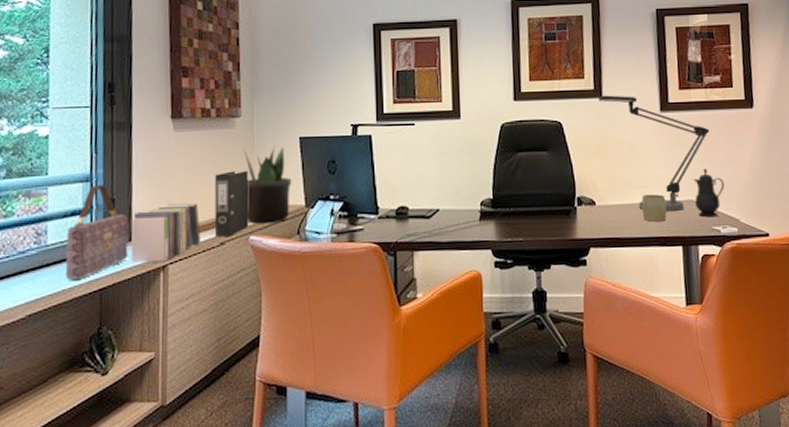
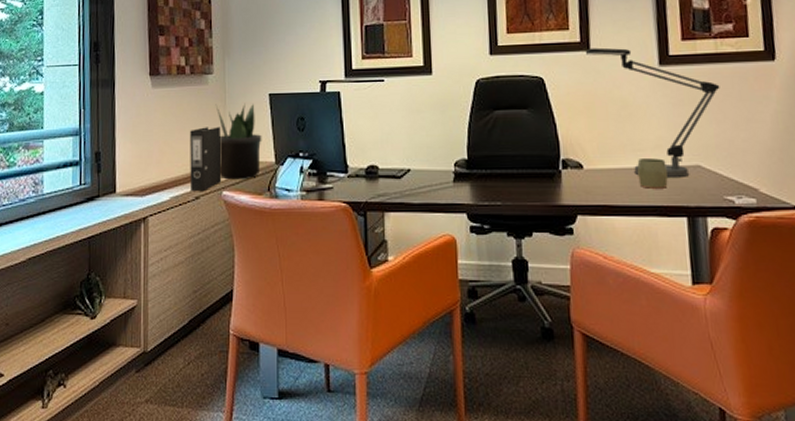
handbag: present [65,184,129,280] -> none [59,138,113,227]
books: present [130,203,201,263] -> none [114,158,177,214]
coffeepot: present [693,168,724,218] -> none [700,129,739,186]

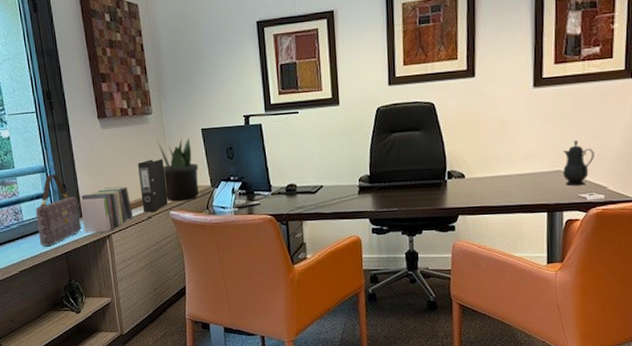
handbag: none [59,138,113,227] -> present [35,174,82,246]
books: none [114,158,177,214] -> present [79,186,133,233]
desk lamp: present [585,47,720,177] -> none [470,73,584,181]
mug: present [637,158,668,189] -> none [509,166,534,191]
coffeepot: none [700,129,739,186] -> present [563,140,594,186]

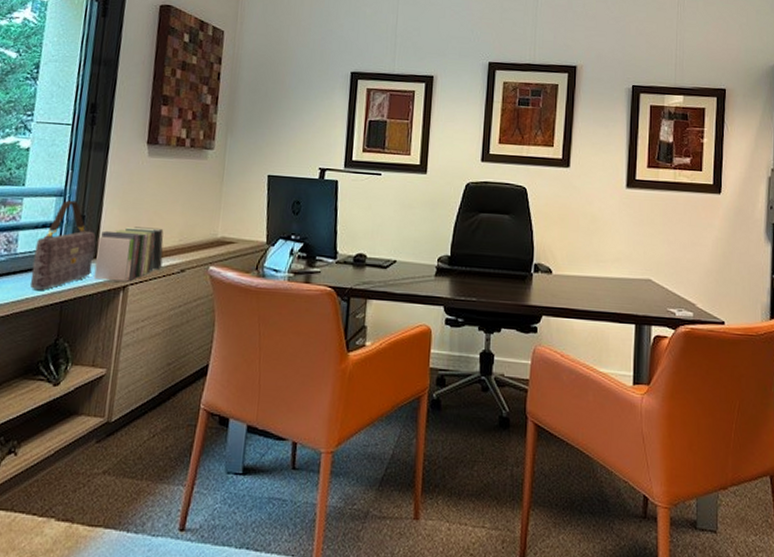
binder: present [138,159,168,213] -> none [176,201,215,265]
planter: present [156,138,199,201] -> none [209,179,256,256]
coffeepot: present [563,140,594,186] -> none [653,248,684,299]

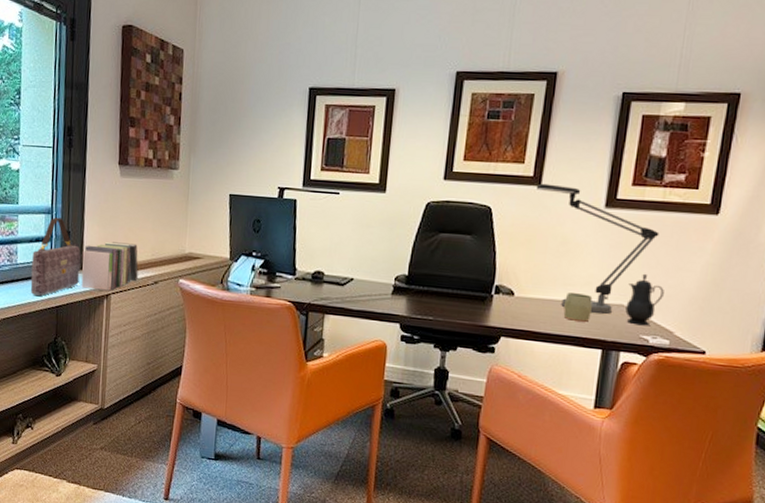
desk lamp: none [565,165,674,289] -> present [536,183,660,314]
mug: none [598,269,623,297] -> present [563,293,593,322]
coffeepot: none [653,248,684,299] -> present [625,273,664,326]

